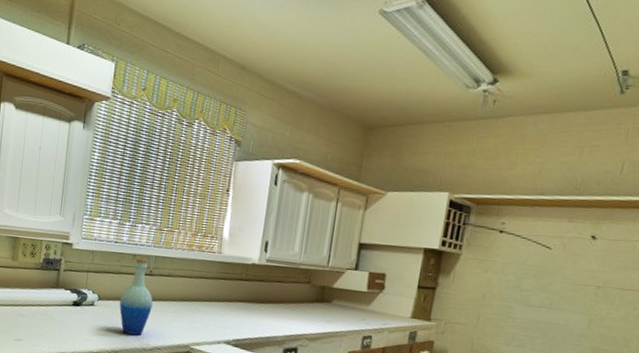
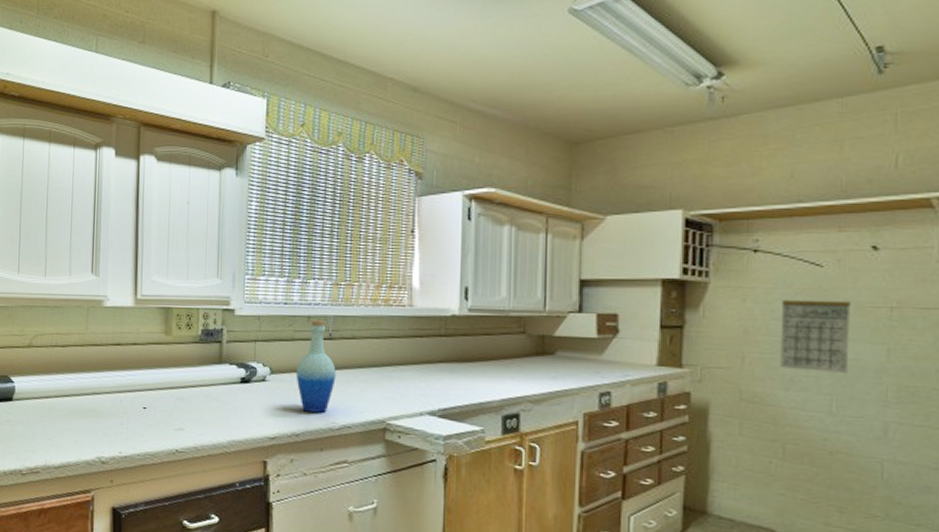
calendar: none [506,273,569,335] -> present [780,299,852,373]

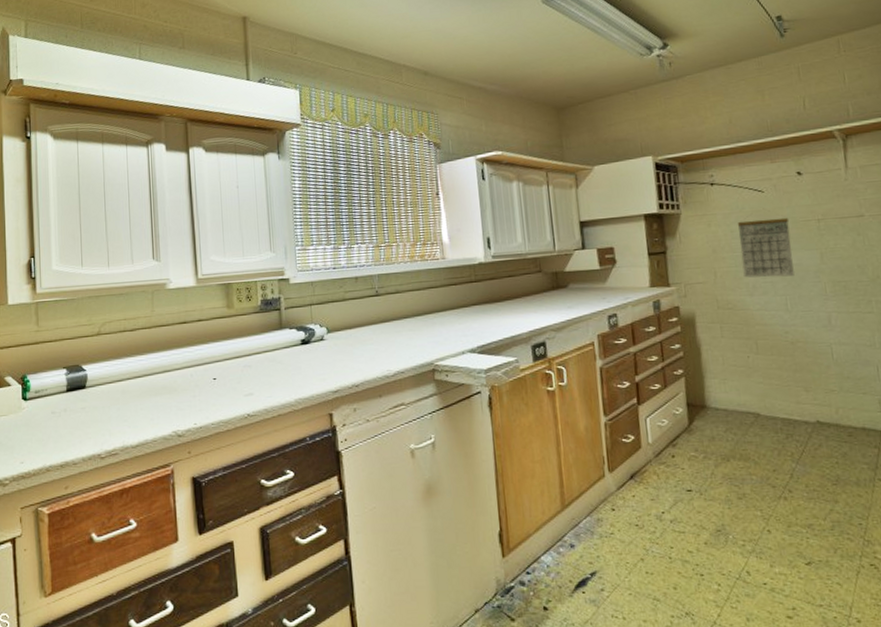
bottle: present [296,320,336,413] -> none [350,280,386,364]

